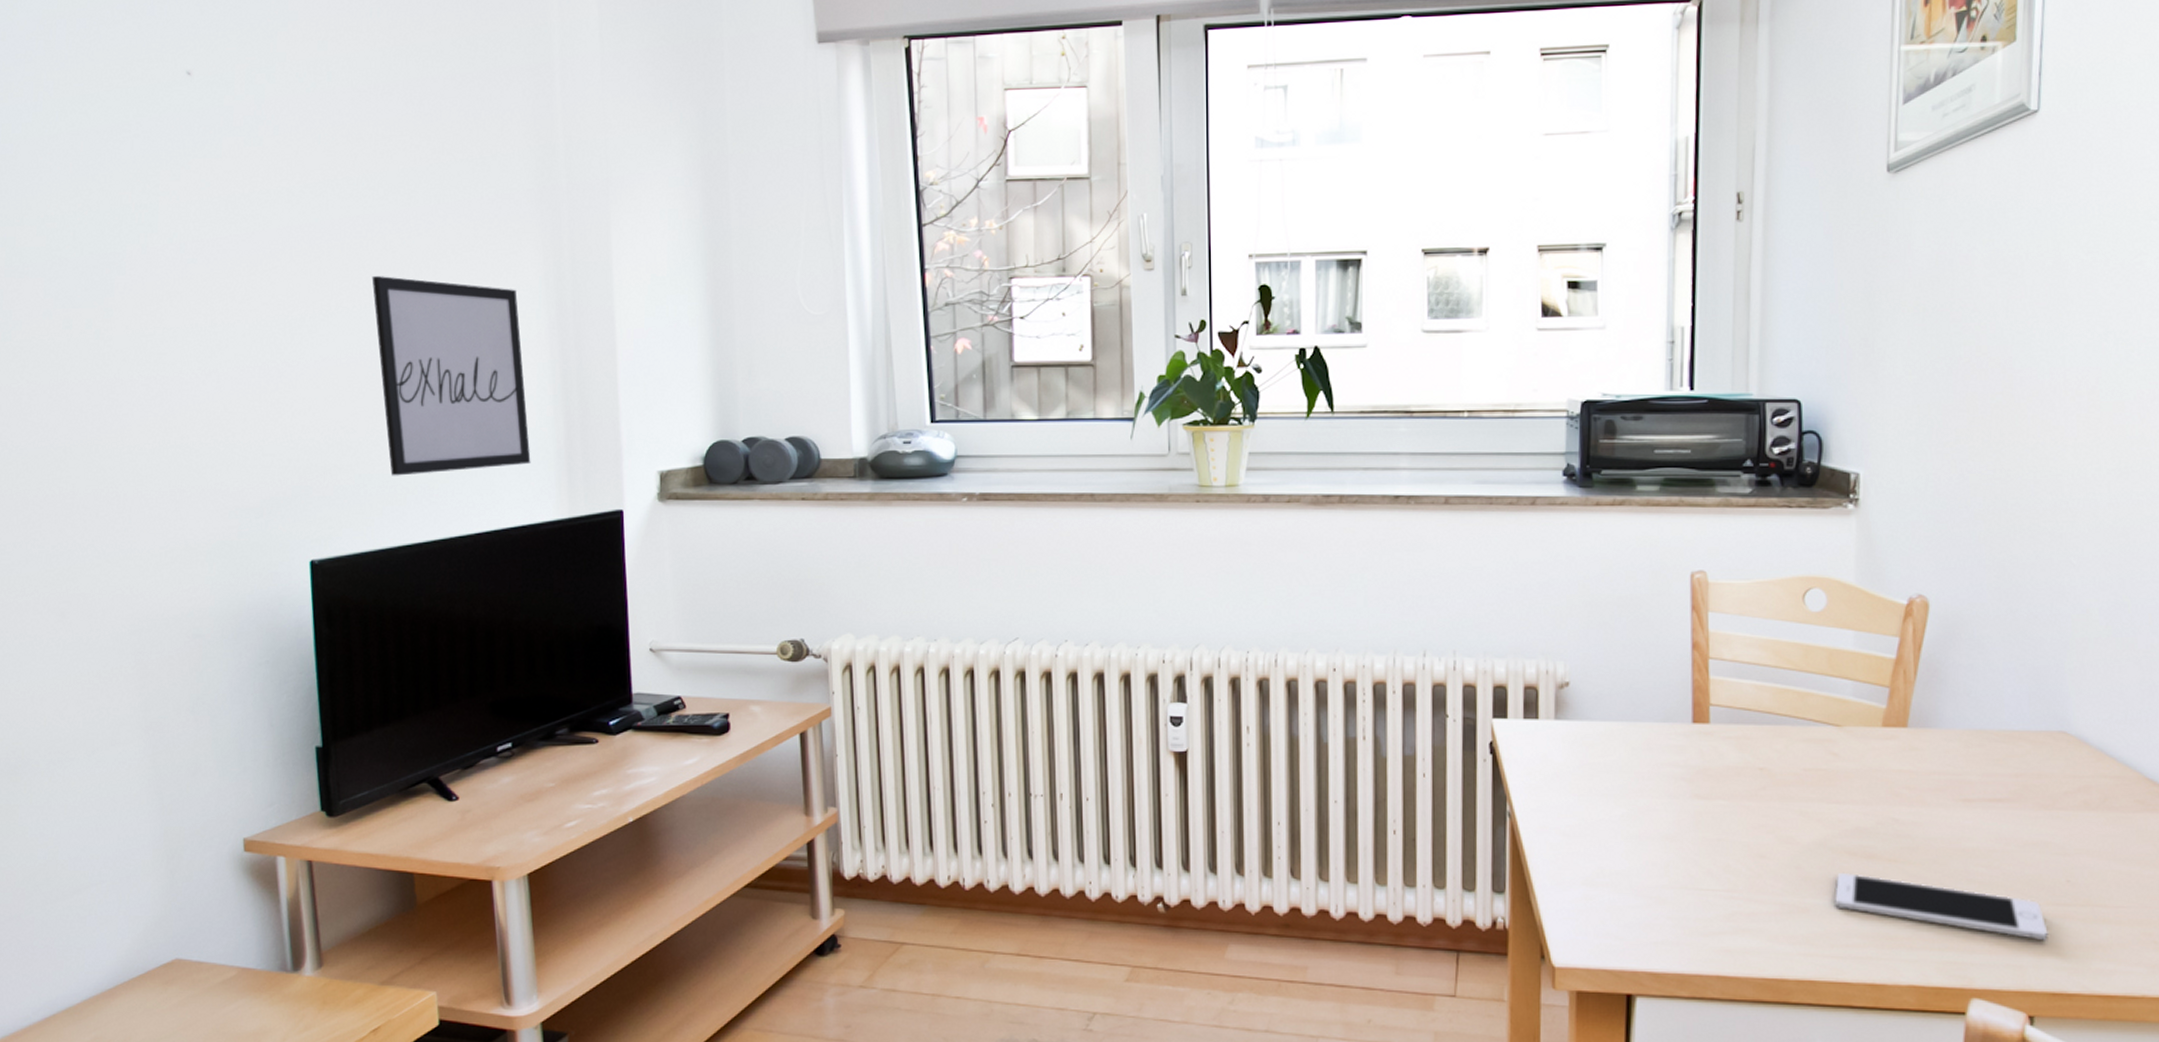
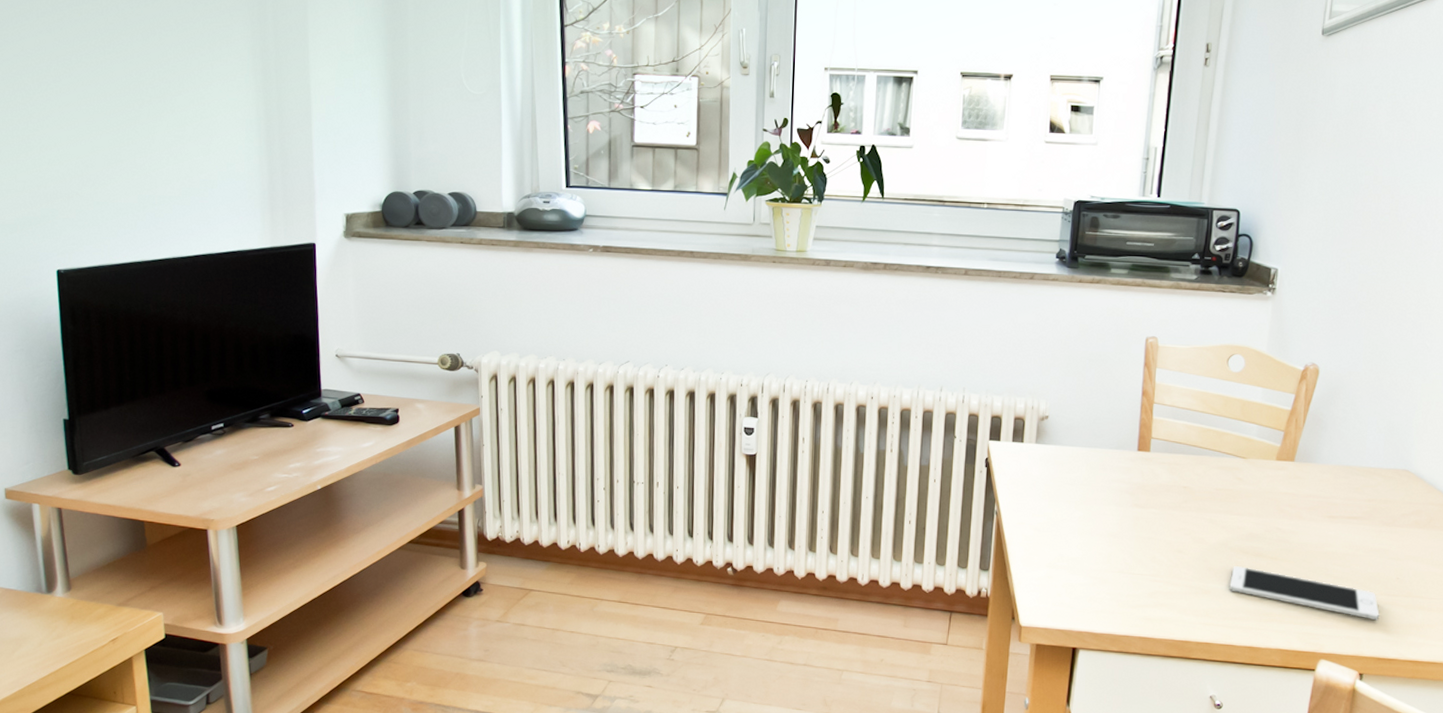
wall art: present [371,276,531,476] -> none [106,38,240,205]

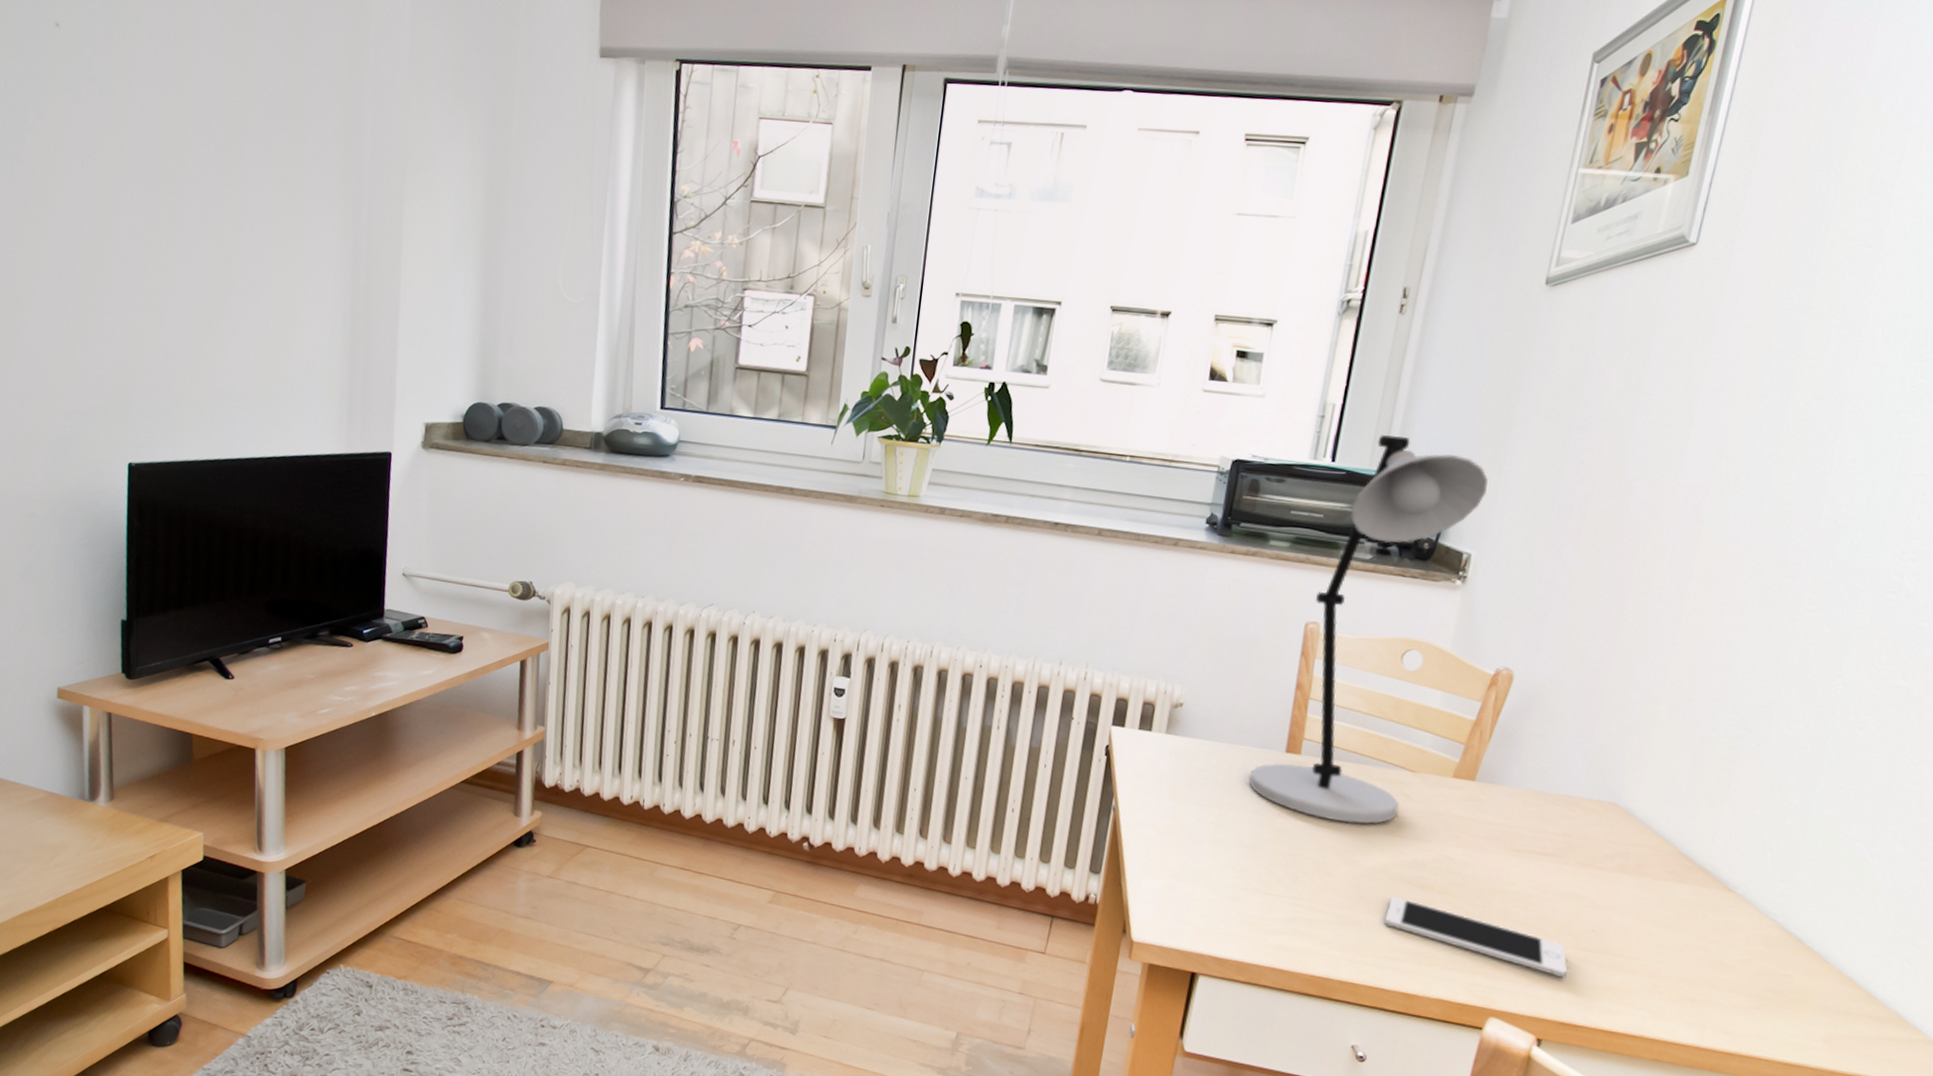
desk lamp: none [1109,172,1287,507] -> present [1249,435,1488,824]

